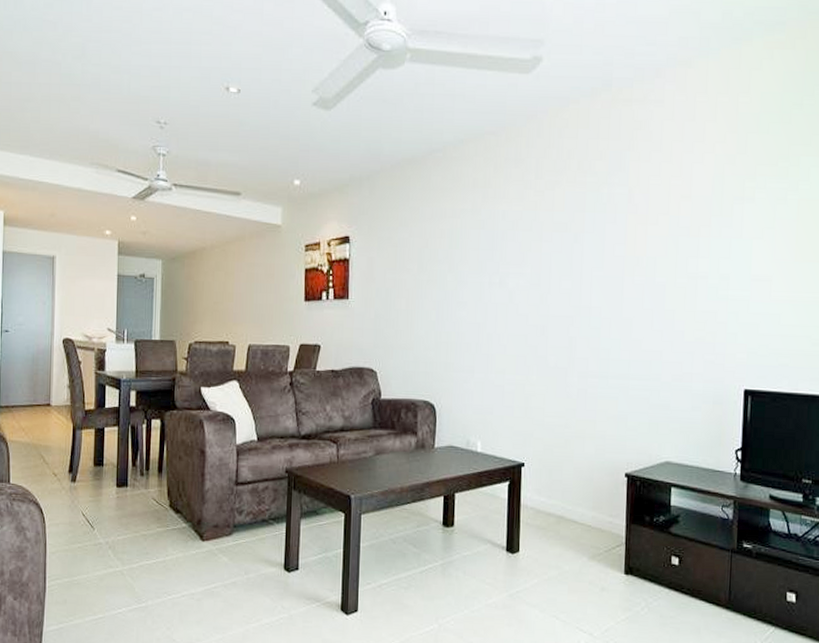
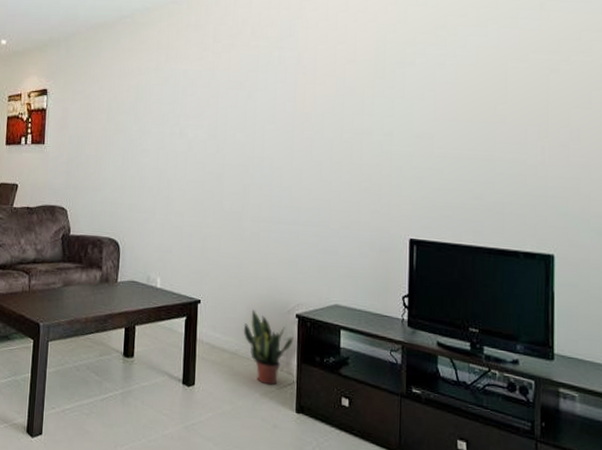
potted plant: none [569,470,623,548] -> present [243,309,294,385]

